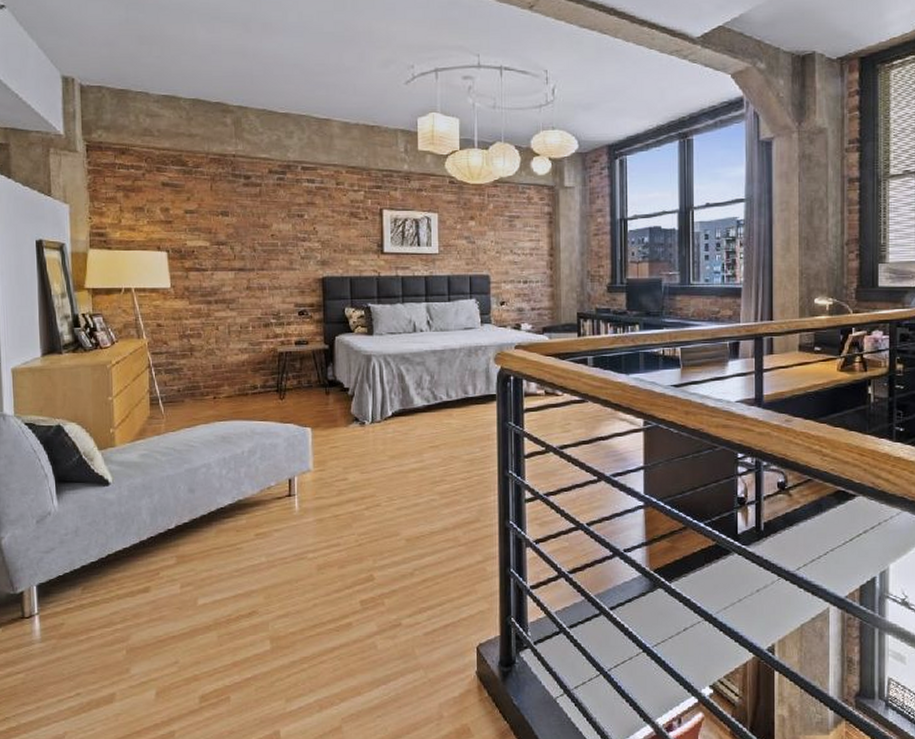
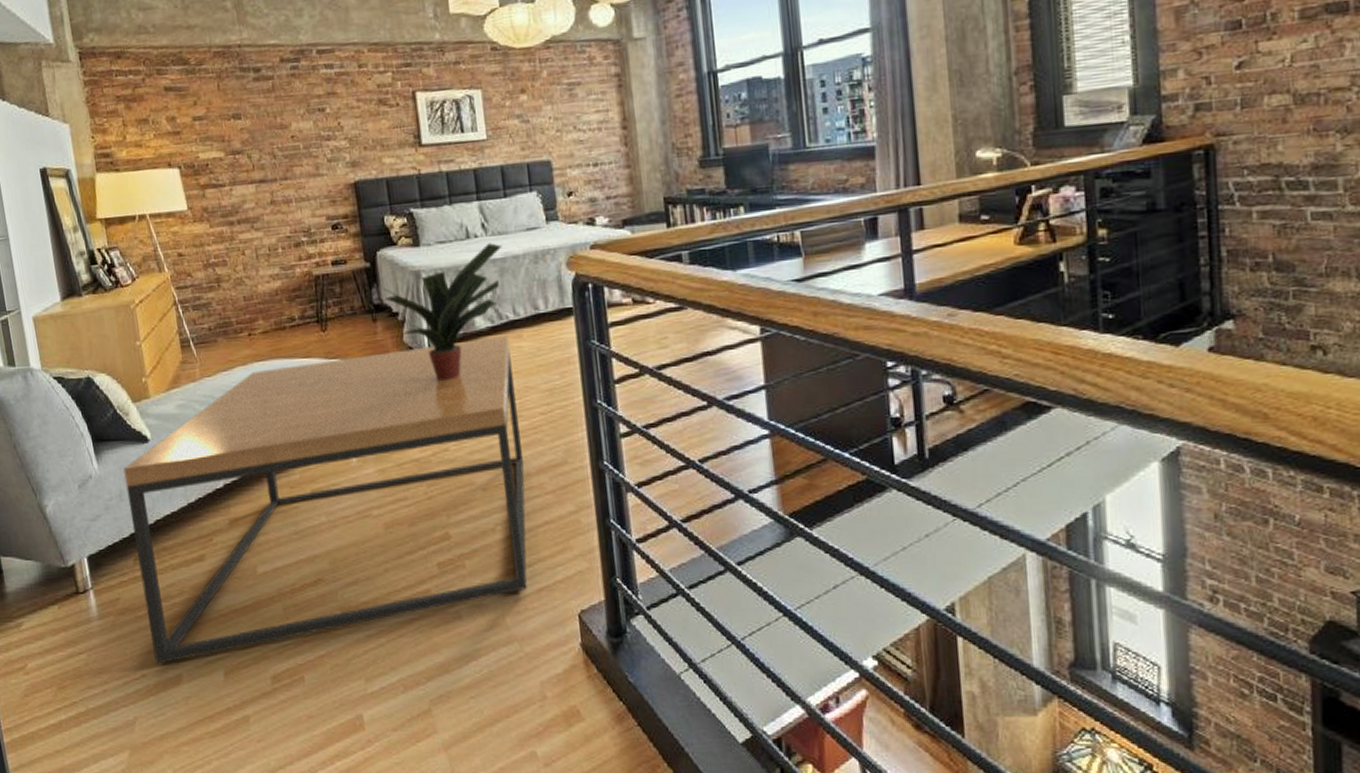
coffee table: none [82,414,443,684] -> present [123,336,527,664]
potted plant: none [336,337,443,447] -> present [381,243,502,381]

